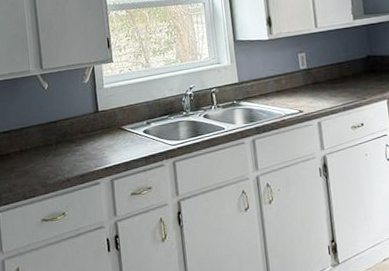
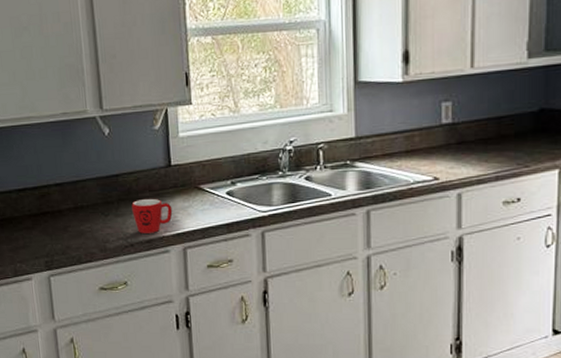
mug: none [67,139,101,170] -> present [132,198,173,233]

